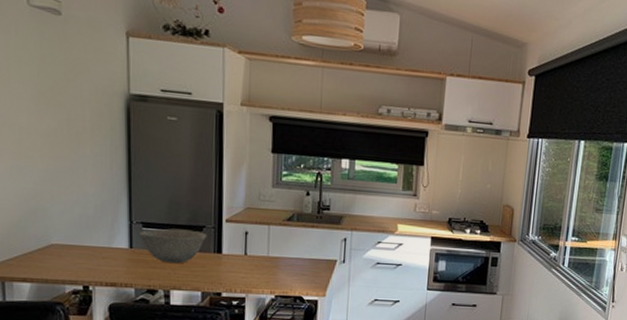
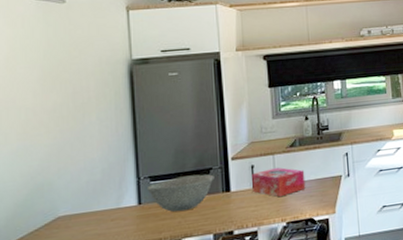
tissue box: none [244,238,299,270] -> present [252,167,306,197]

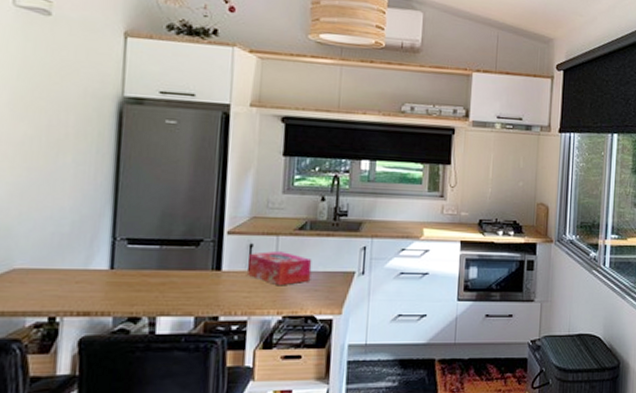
bowl: present [146,174,214,213] -> none [122,244,205,285]

